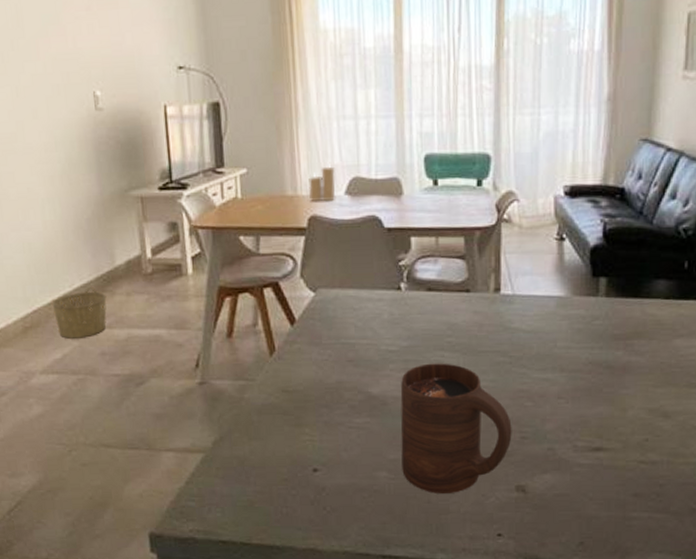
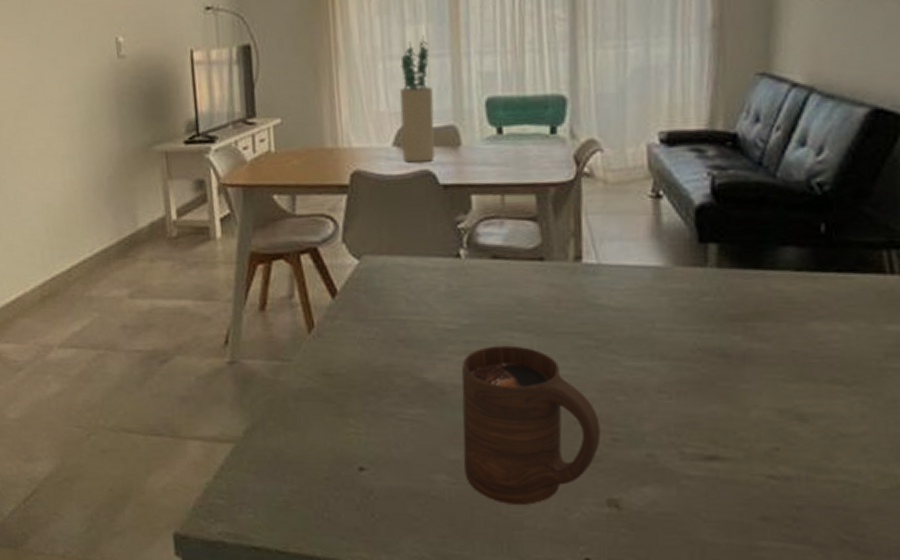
basket: present [51,286,107,339] -> none [71,251,129,309]
candle: present [308,162,336,201] -> none [351,109,383,154]
vase: none [351,99,381,209] -> present [399,35,435,163]

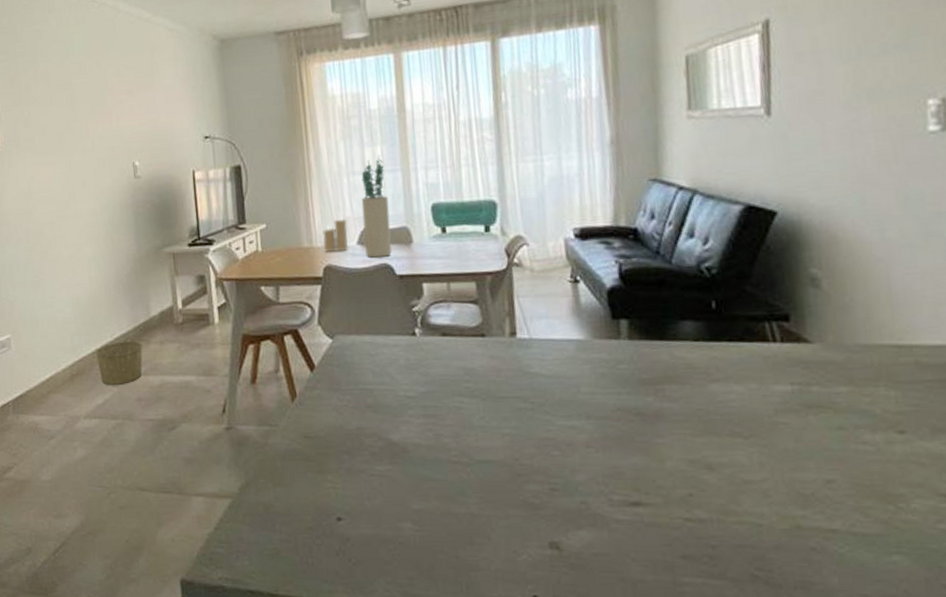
basket: none [71,251,129,309] -> present [95,336,143,385]
candle: none [351,109,383,154] -> present [323,215,349,252]
cup: present [461,345,601,505] -> none [420,409,541,548]

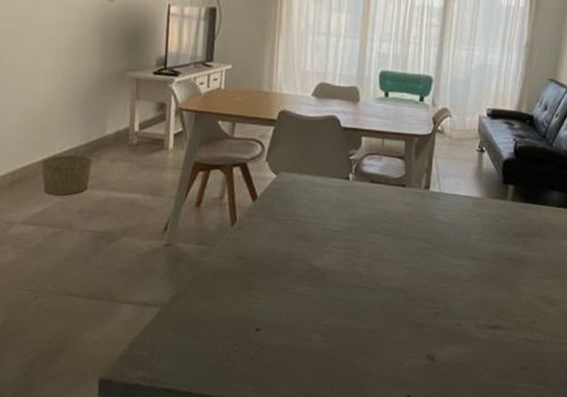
candle: present [323,215,349,252] -> none [282,68,306,100]
vase: present [361,155,392,258] -> none [318,21,346,110]

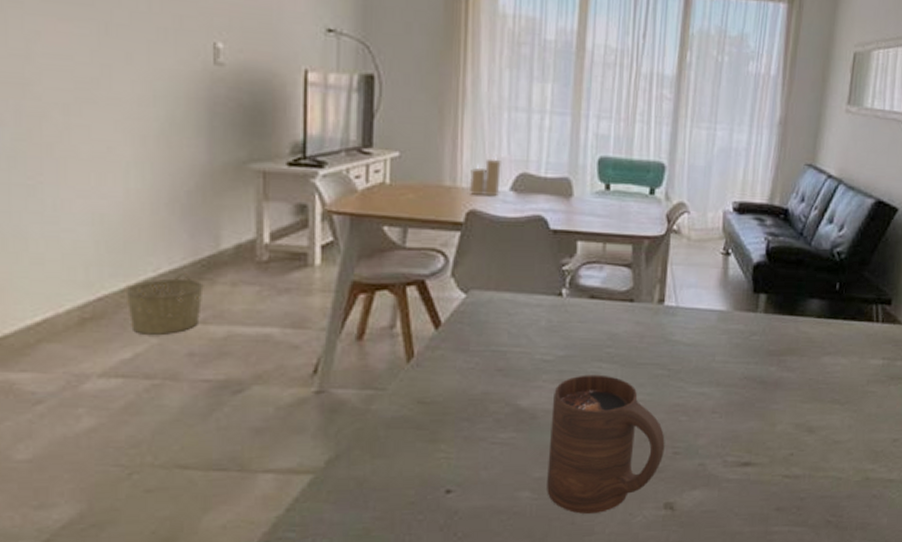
candle: none [282,68,306,100] -> present [470,154,501,196]
cup: none [333,243,428,357] -> present [547,374,665,514]

